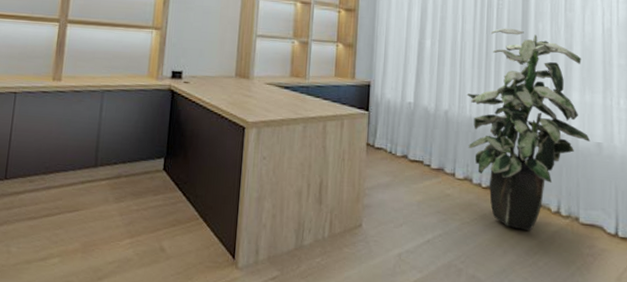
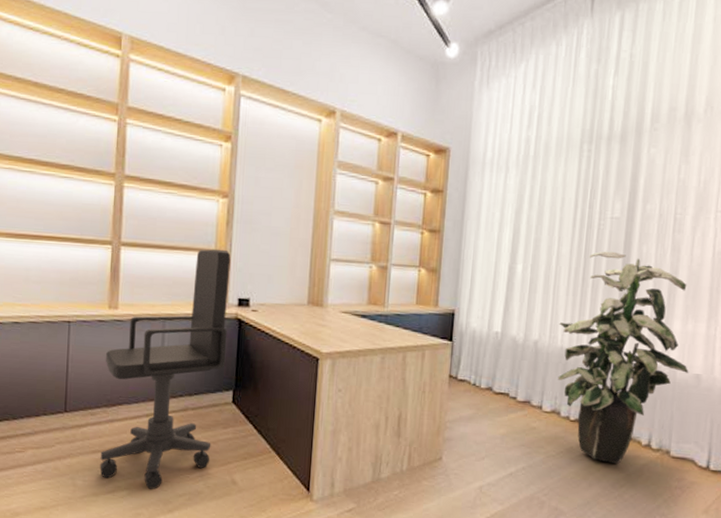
office chair: none [34,26,166,257] -> present [100,249,231,489]

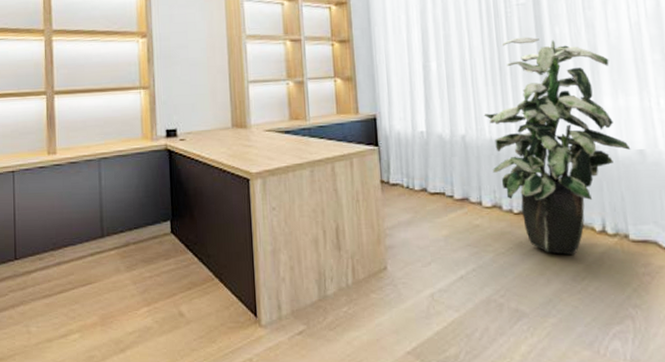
office chair: present [100,249,231,489] -> none [48,85,161,329]

